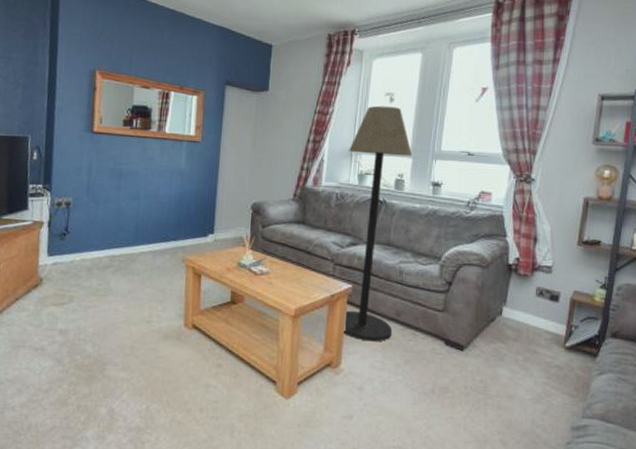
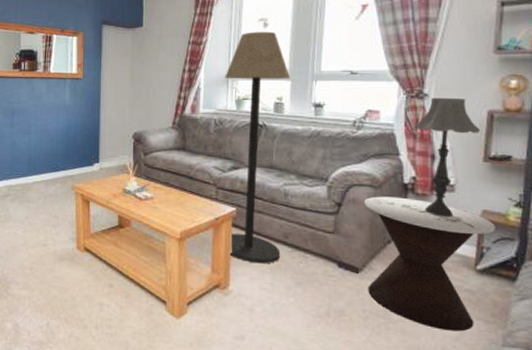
side table: none [470,276,583,405] -> present [364,196,495,332]
table lamp: none [521,182,578,298] -> present [414,97,481,218]

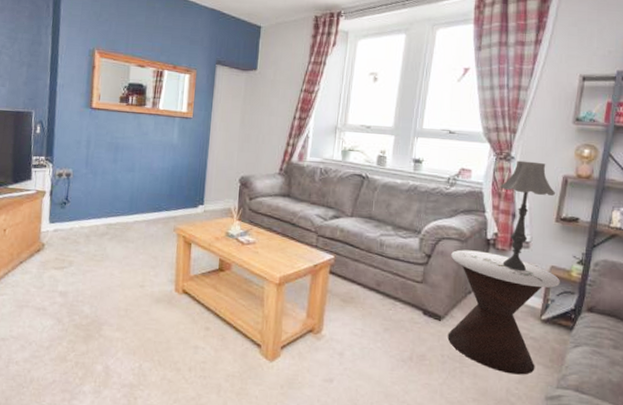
floor lamp: present [225,31,290,264] -> none [325,85,394,310]

